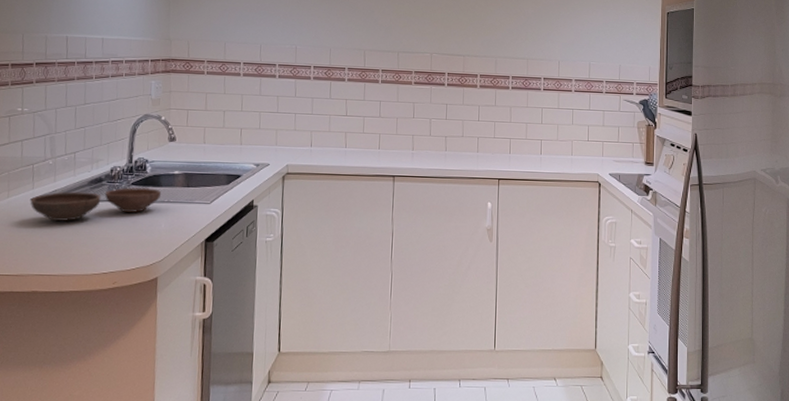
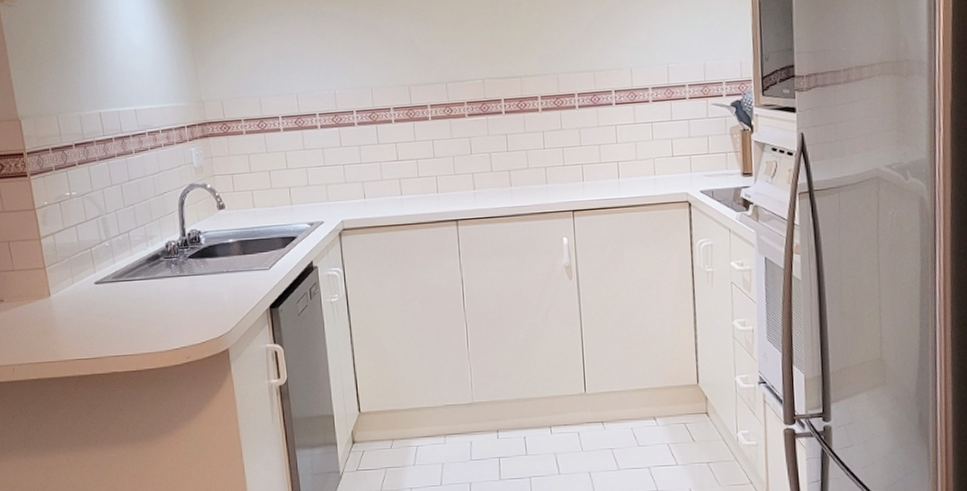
bowl: present [30,187,162,221] -> none [94,260,220,302]

